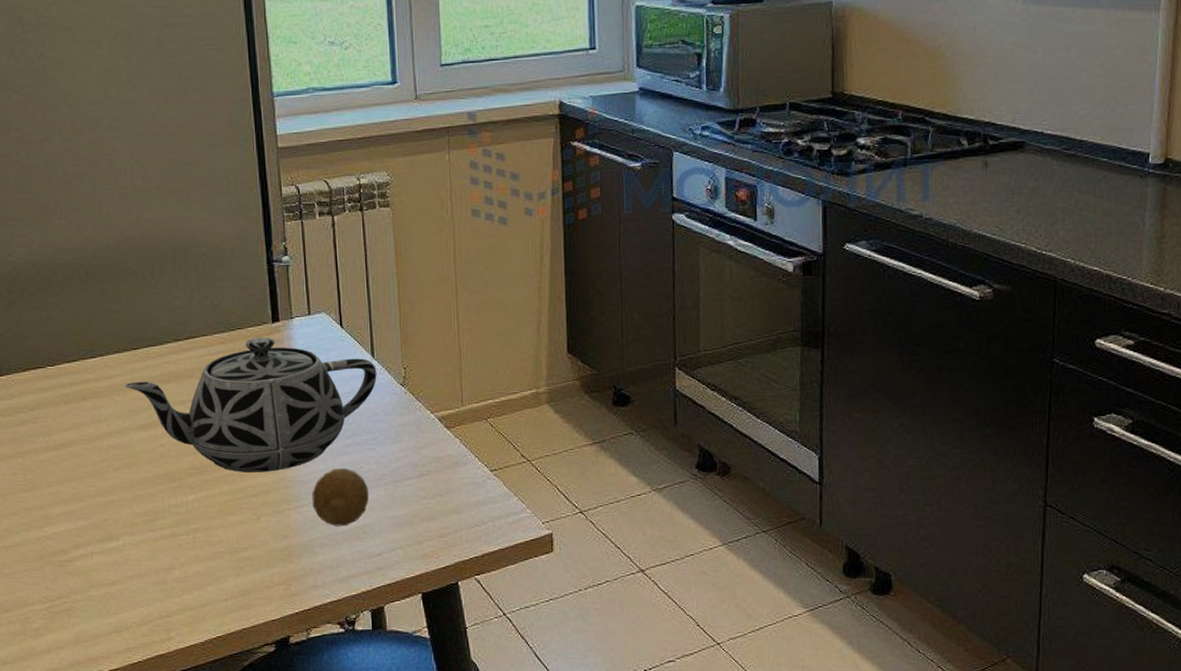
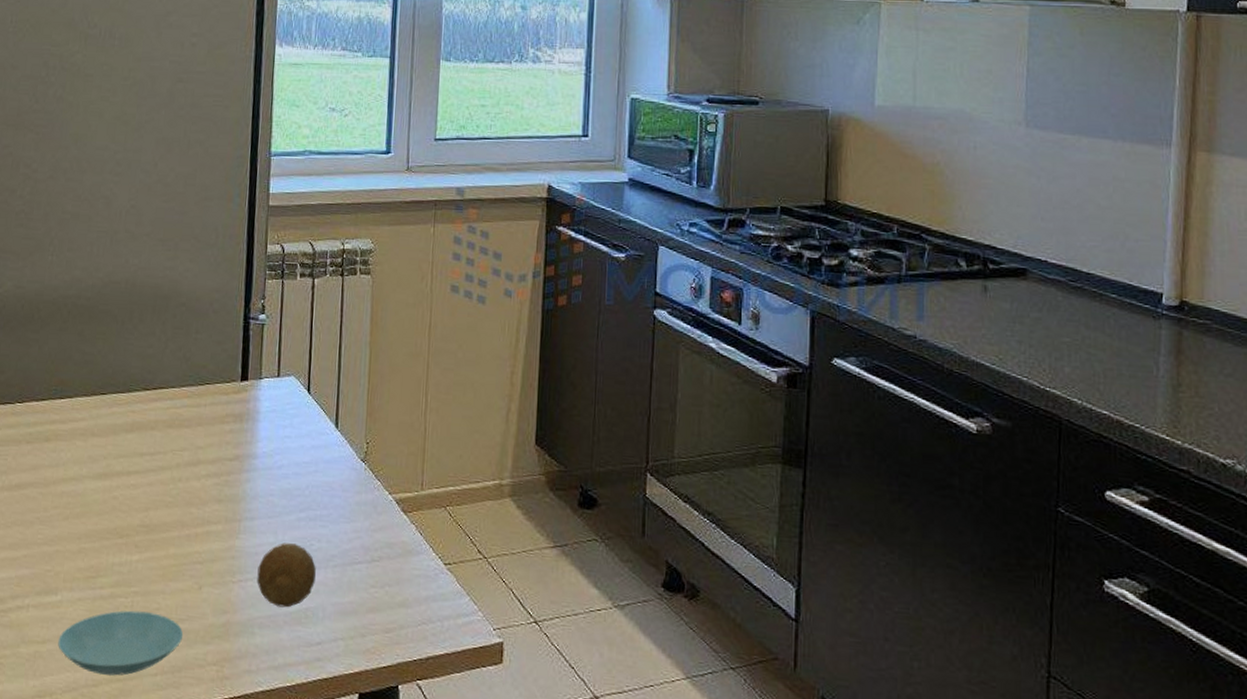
teapot: present [124,336,377,472] -> none [87,394,339,539]
saucer: none [126,545,248,605] -> present [58,610,184,676]

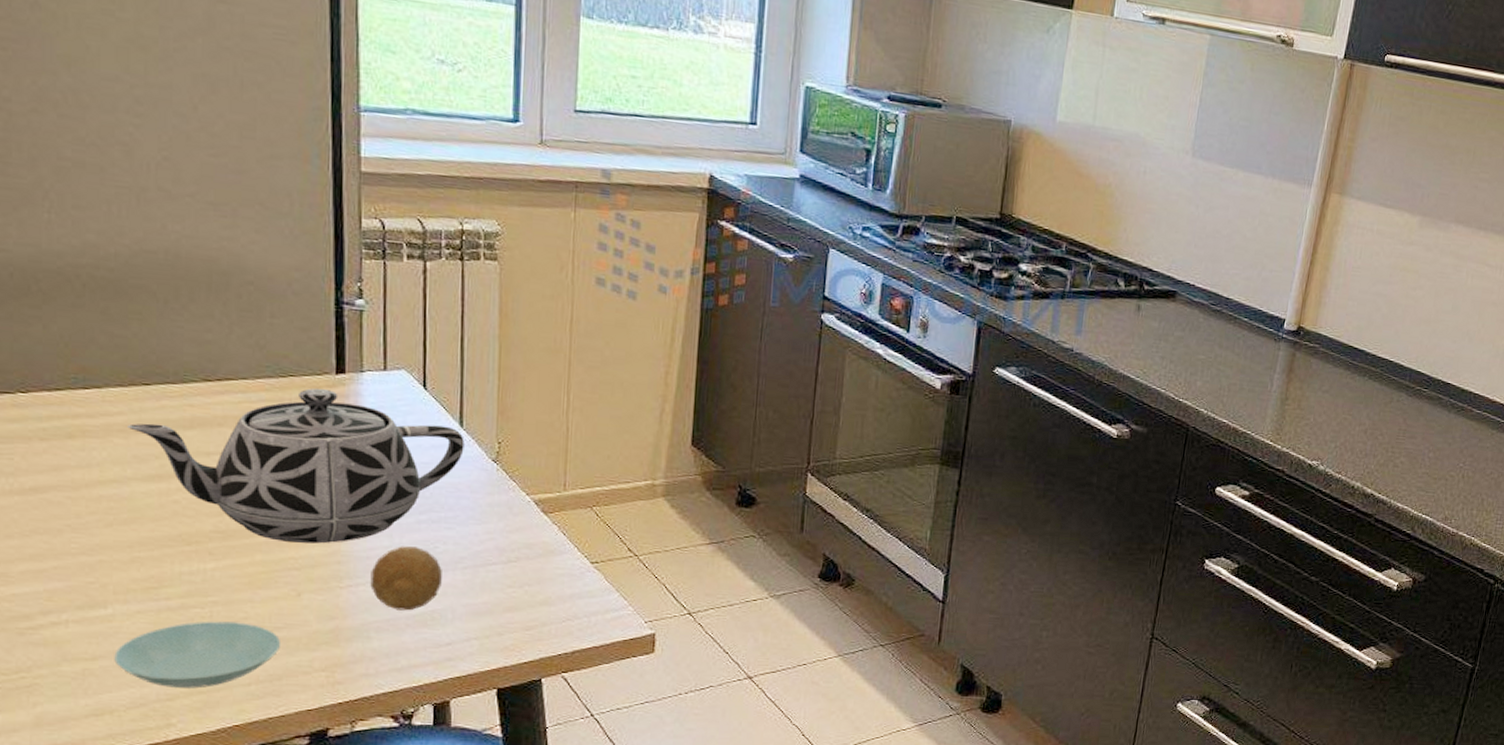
teapot: none [87,394,339,539] -> present [128,388,465,544]

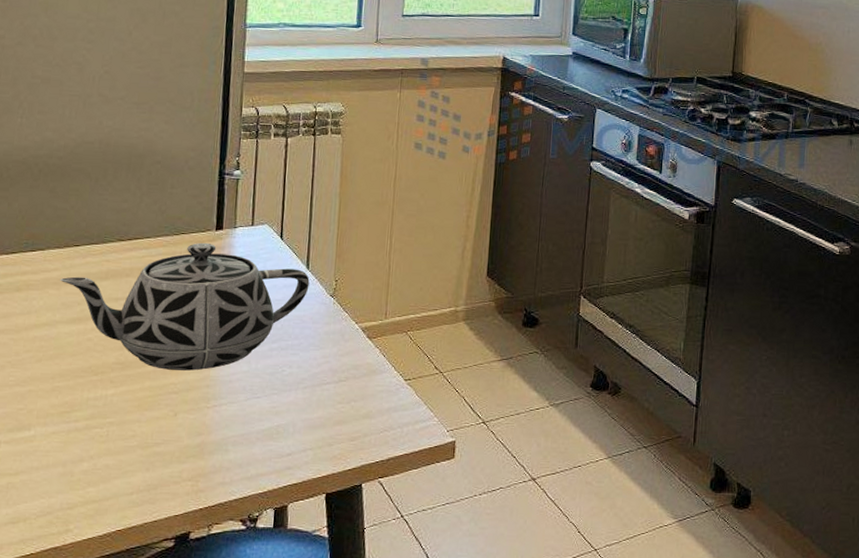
saucer: present [114,621,282,689] -> none [31,439,159,498]
fruit: present [370,546,442,611] -> none [231,370,287,426]

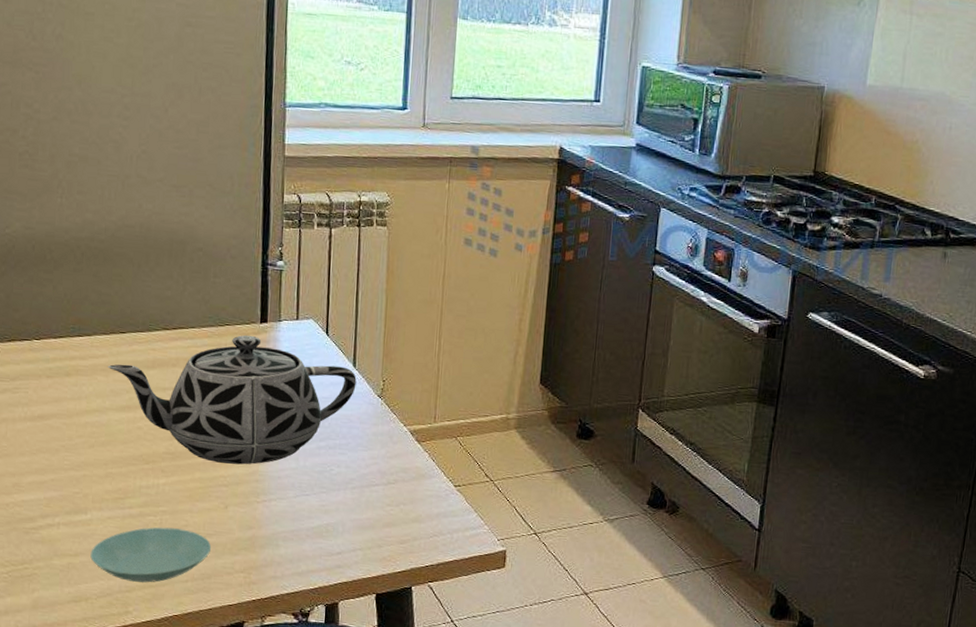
saucer: none [31,439,159,498] -> present [90,527,212,583]

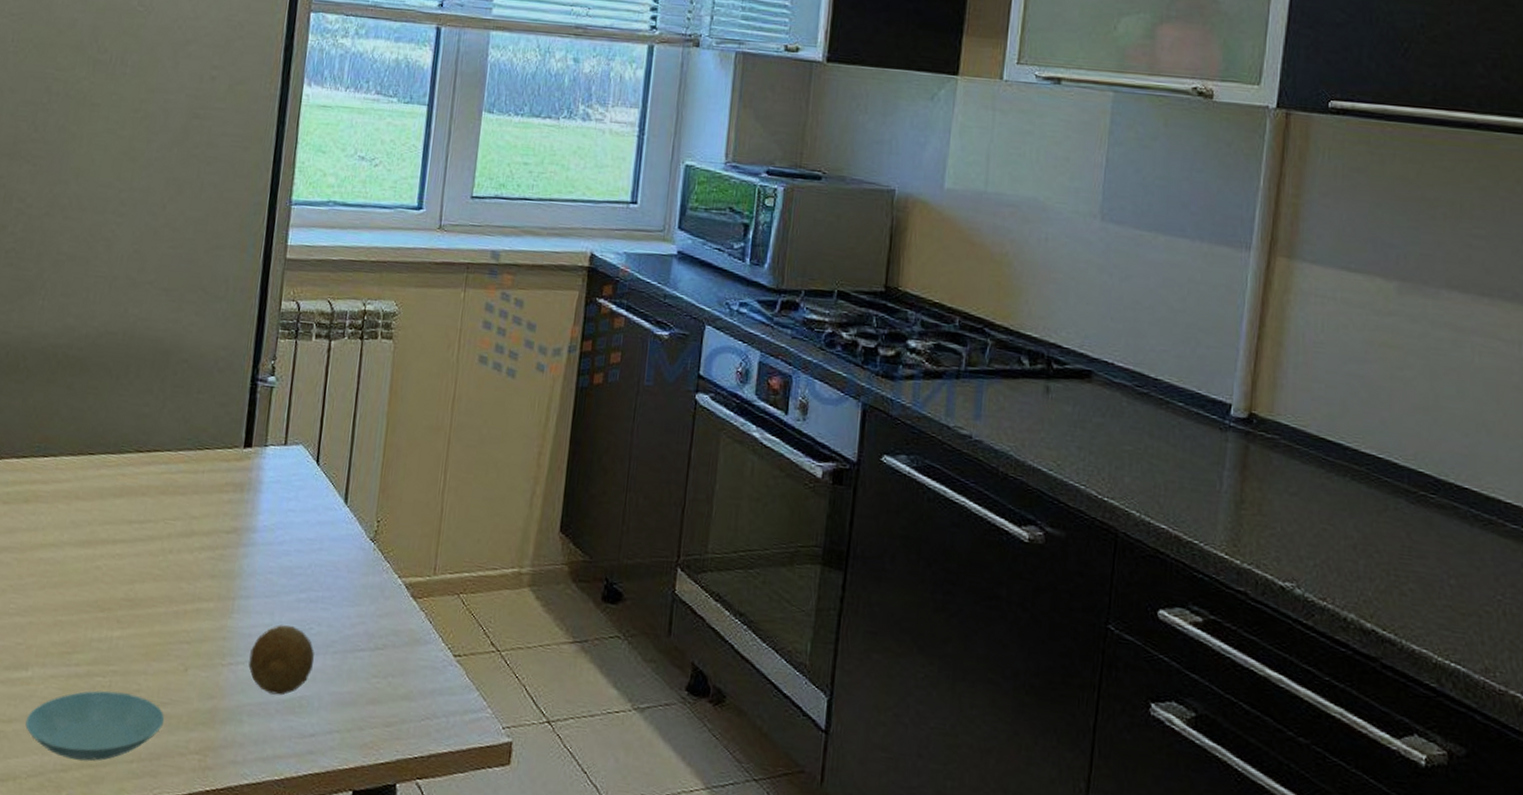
teapot: present [108,335,357,465] -> none [71,461,347,618]
fruit: none [280,468,336,524] -> present [248,625,314,696]

